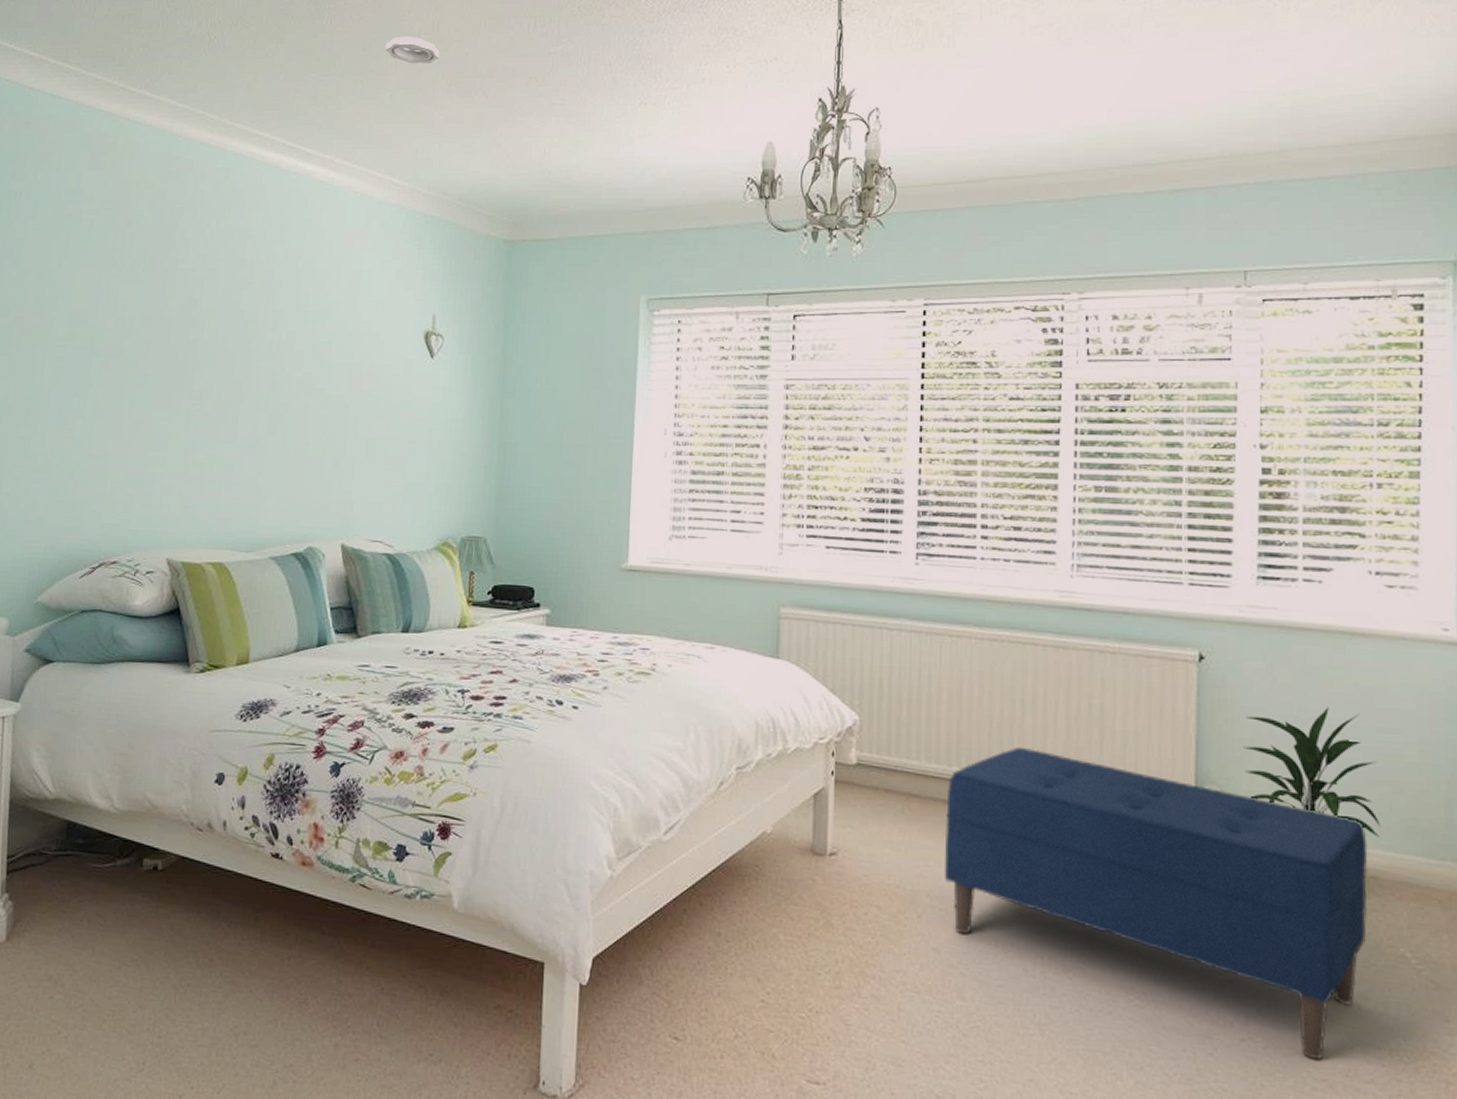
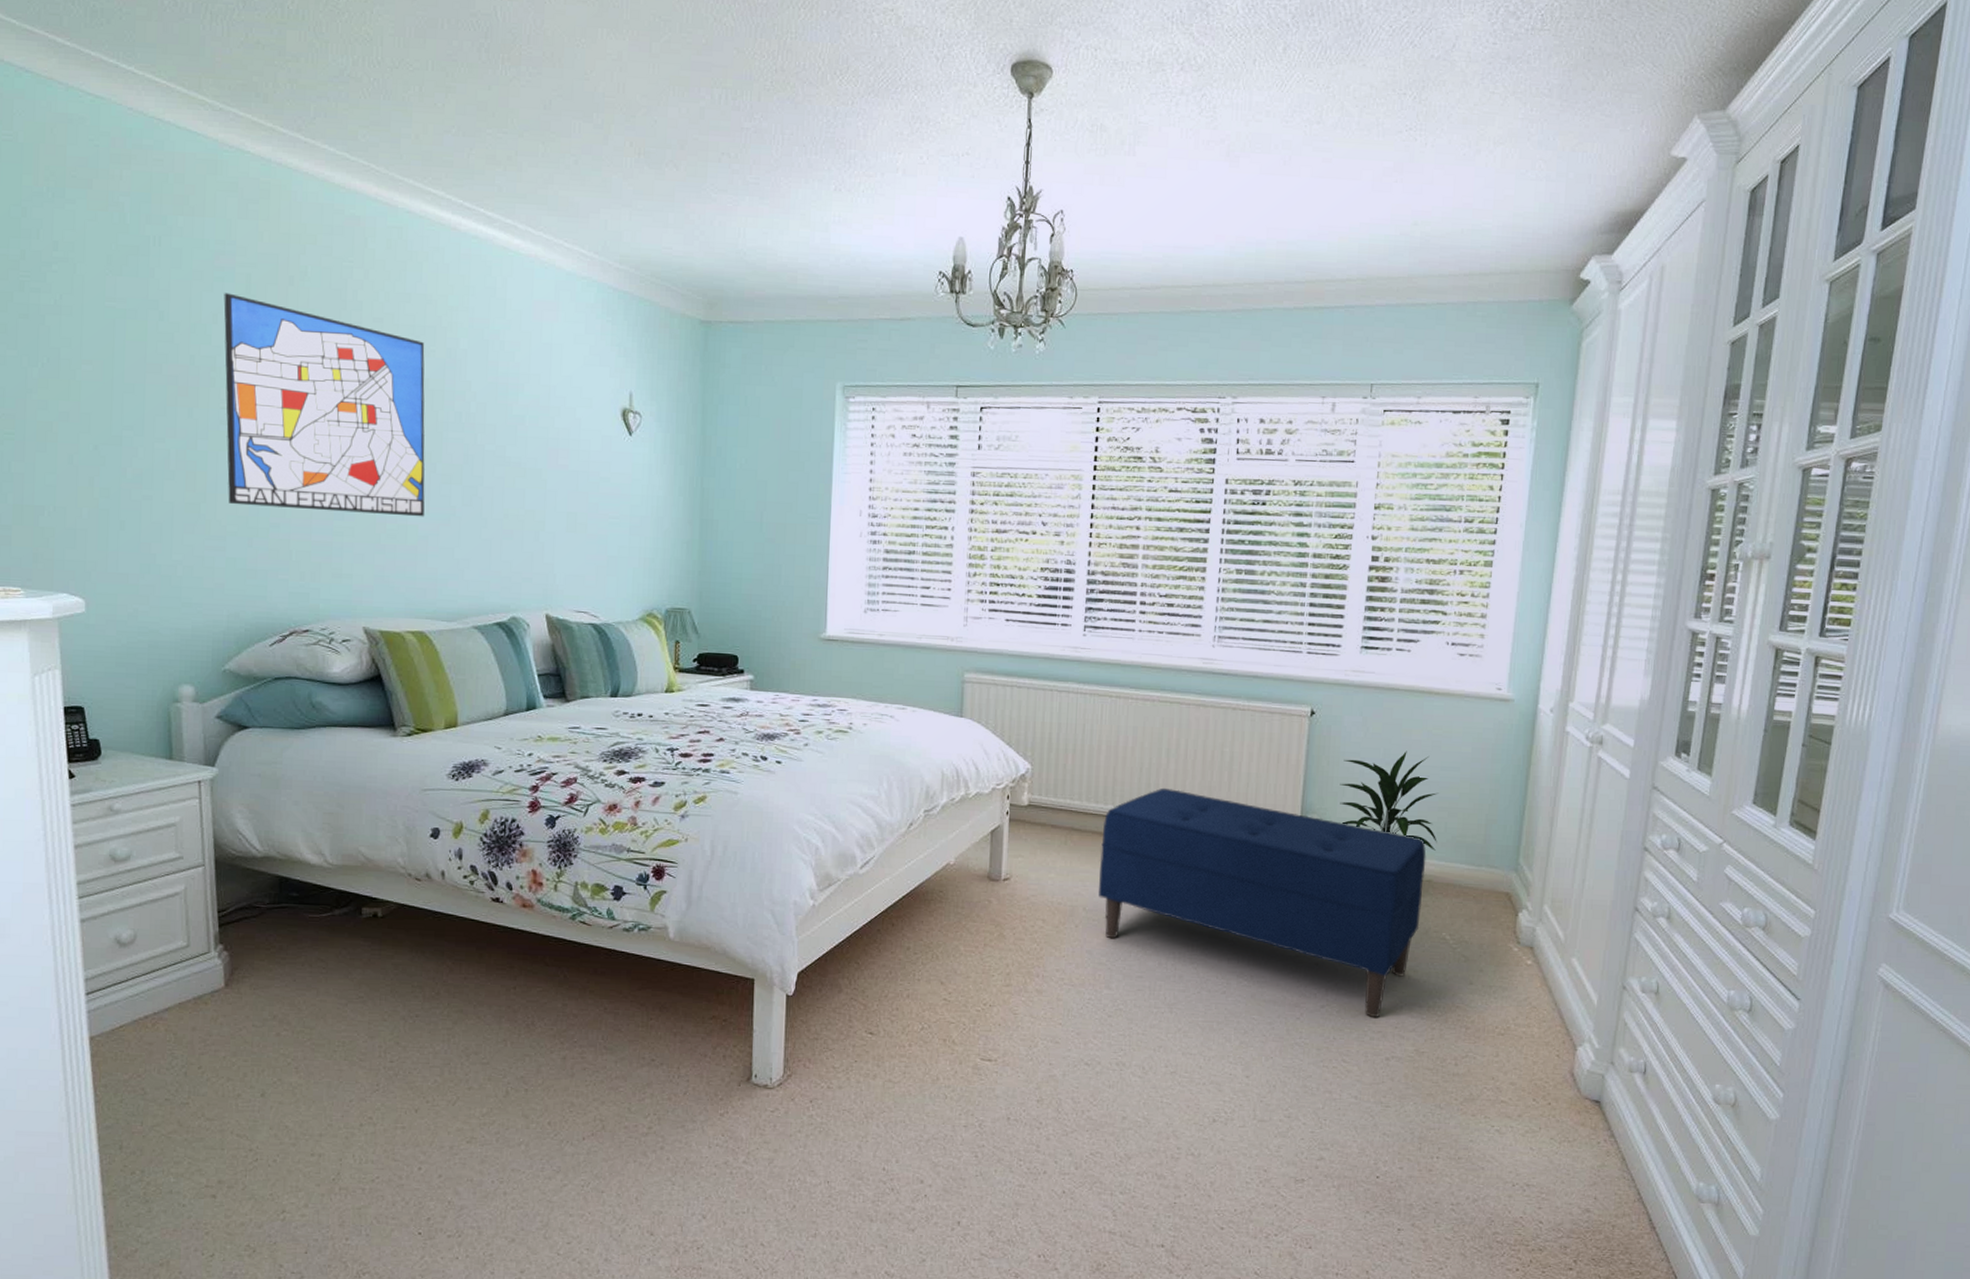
wall art: none [55,238,243,446] -> present [223,293,425,517]
smoke detector: present [385,36,440,64] -> none [567,96,627,129]

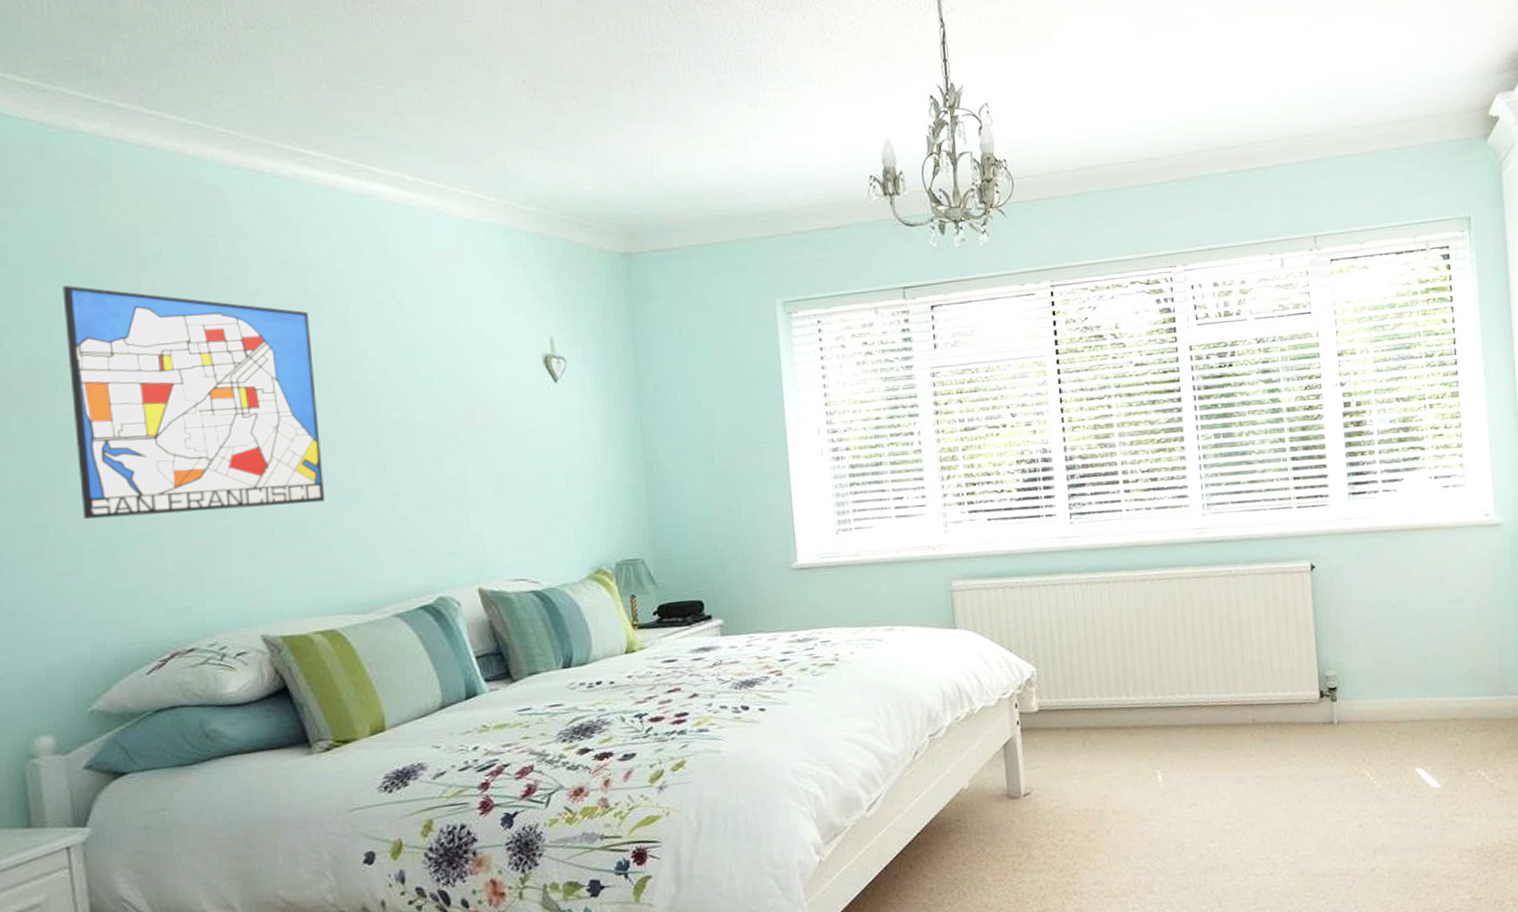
bench: present [1099,787,1427,1018] -> none [1120,668,1454,873]
indoor plant: present [1340,750,1439,851] -> none [1351,590,1456,687]

